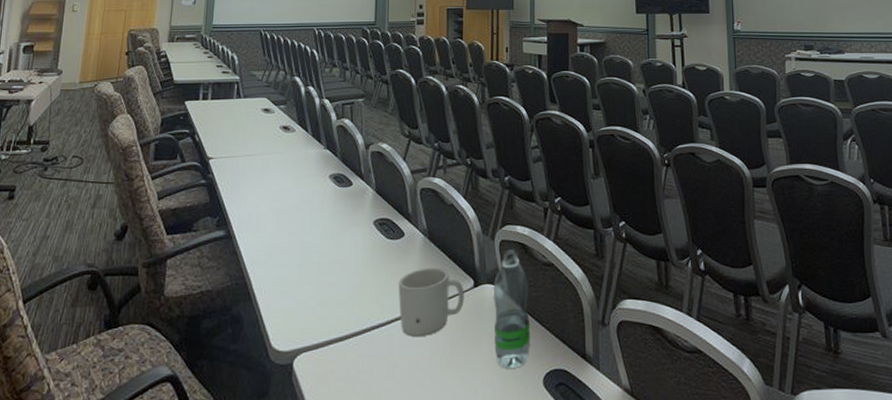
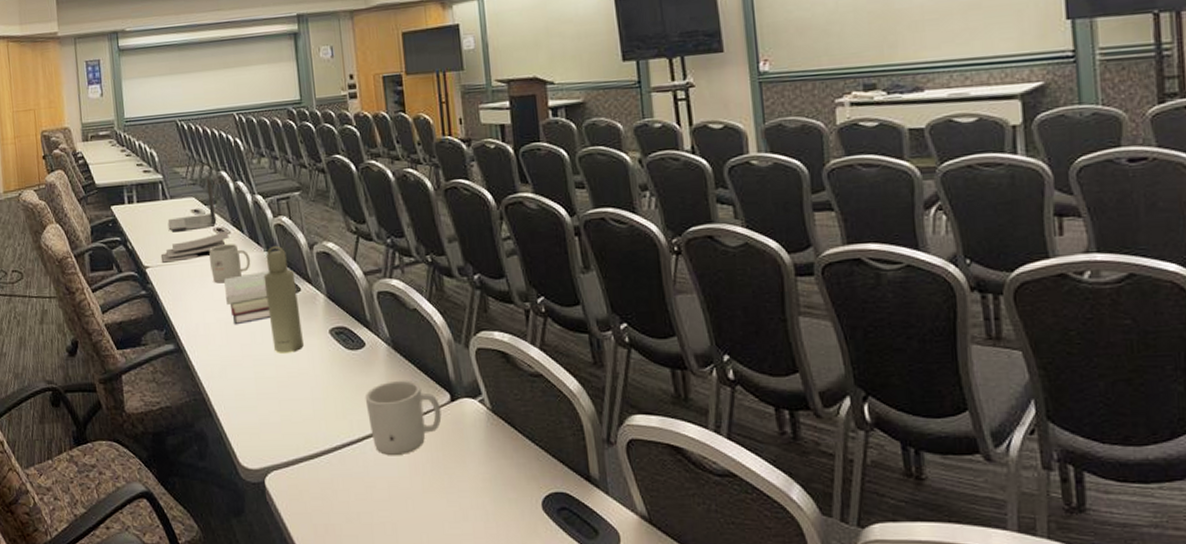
papers: none [226,128,294,155] -> present [161,230,230,263]
laptop computer: none [237,79,285,128] -> present [167,175,217,232]
mug: none [272,141,311,176] -> present [209,244,251,283]
books: none [282,166,327,213] -> present [224,270,270,324]
bottle: none [320,144,349,241] -> present [263,245,304,353]
bottle: present [494,249,531,368] -> none [473,358,523,491]

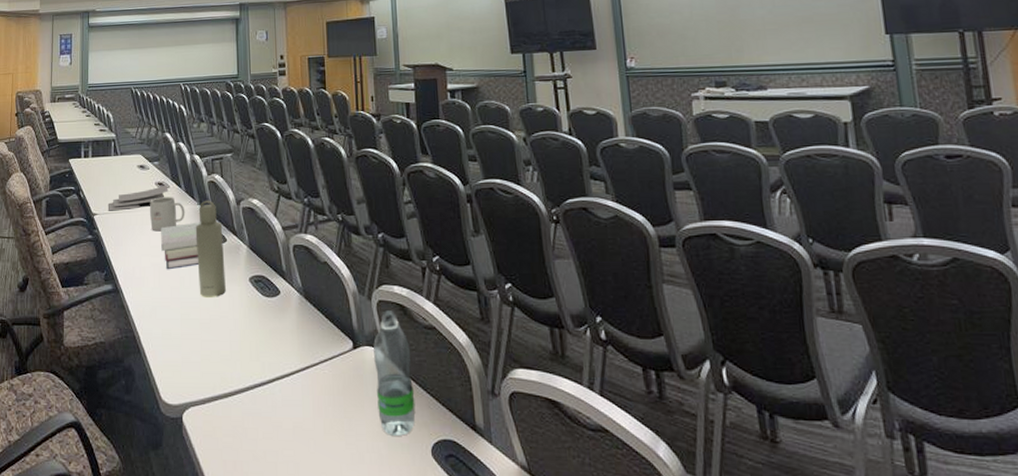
laptop computer: present [167,175,217,232] -> none [116,136,159,184]
mug: present [365,380,442,455] -> none [277,327,344,397]
bottle: none [473,358,523,491] -> present [373,310,416,436]

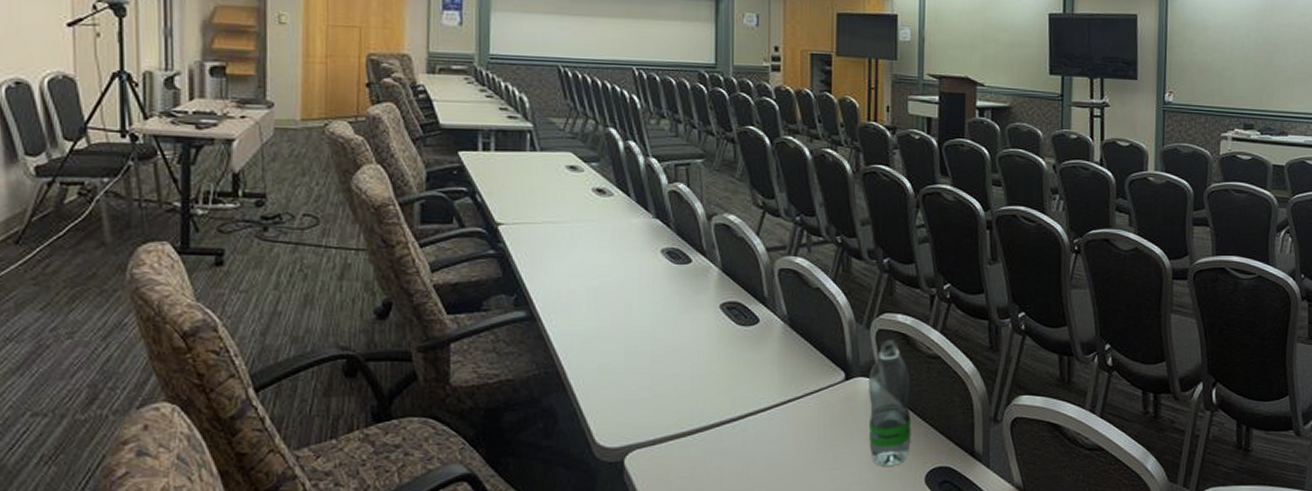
papers: present [109,184,168,211] -> none [521,191,612,221]
mug: present [150,197,185,232] -> none [584,207,635,248]
books: present [161,222,201,269] -> none [599,238,657,293]
bottle: present [195,200,226,297] -> none [649,212,688,326]

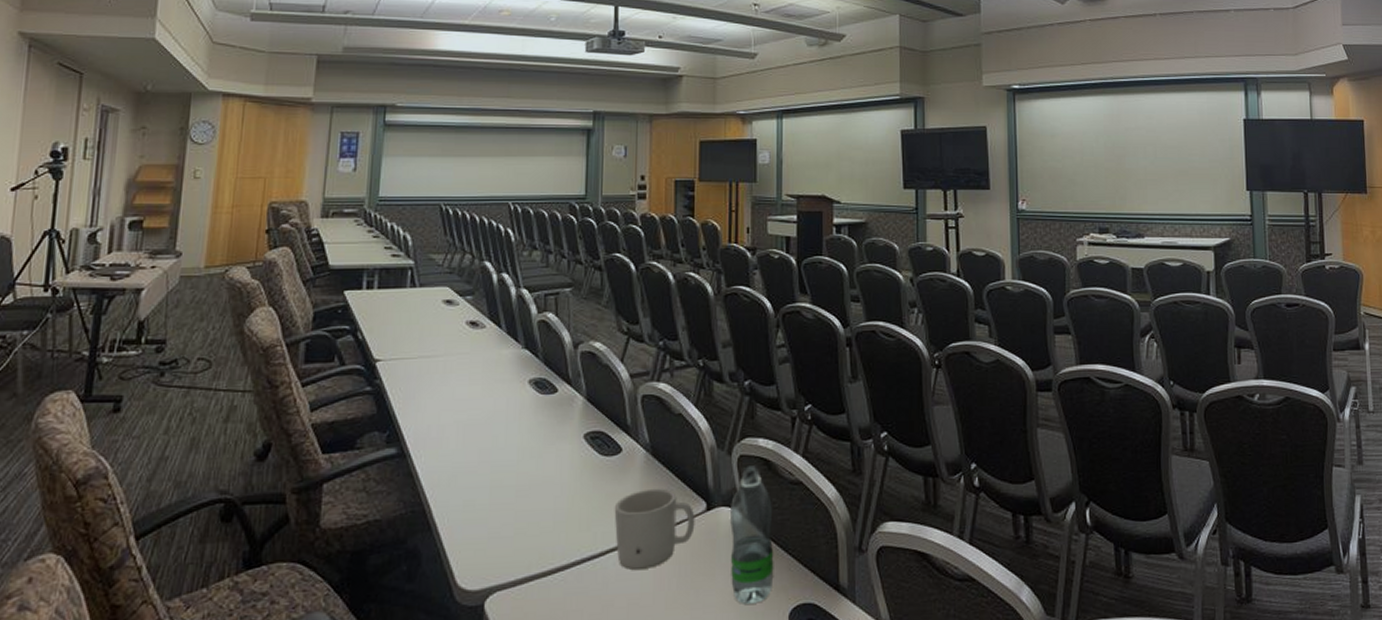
mug: none [752,358,834,432] -> present [614,488,695,570]

